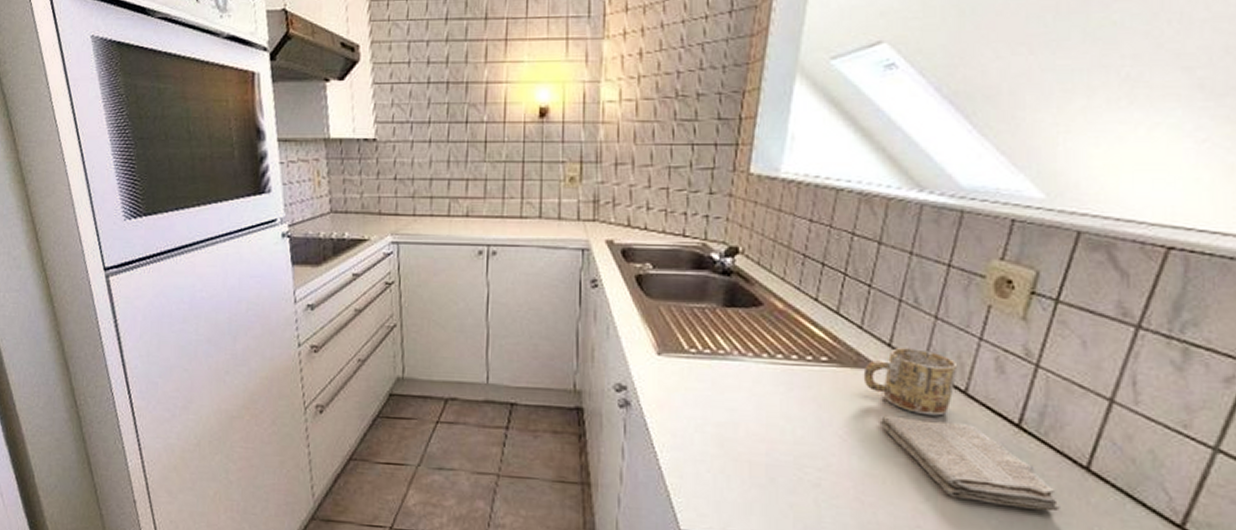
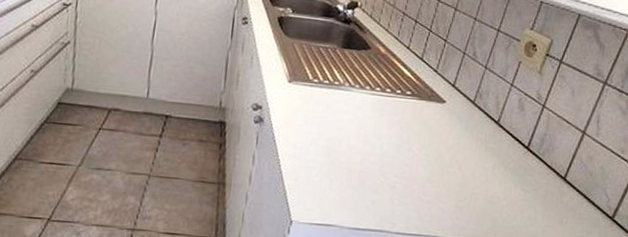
mug: present [863,348,958,416] -> none [433,88,496,139]
washcloth: present [879,415,1060,512] -> none [440,137,545,208]

